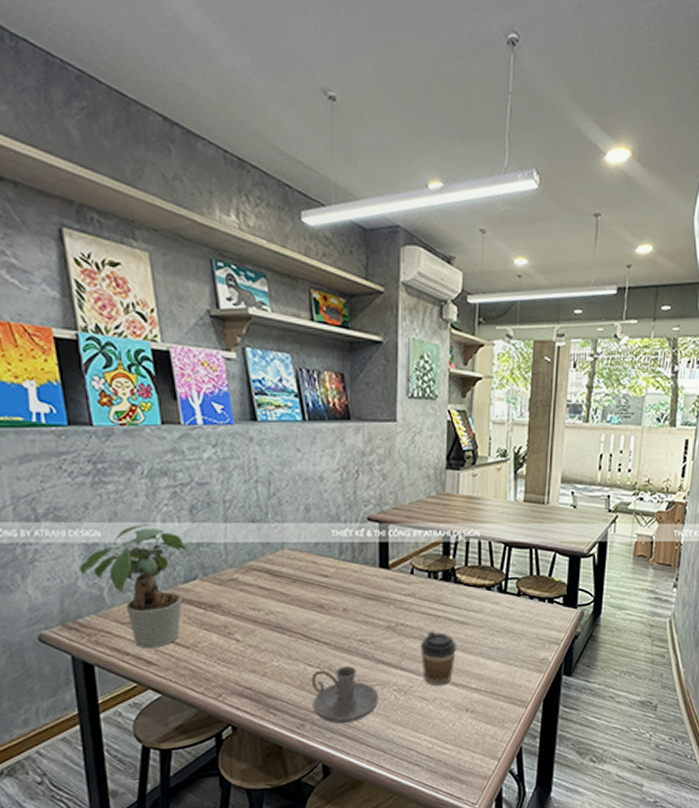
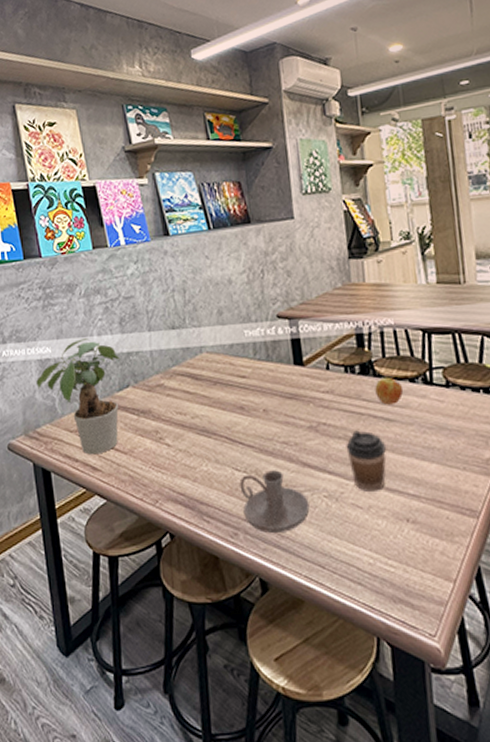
apple: none [454,584,480,609] -> present [375,377,404,405]

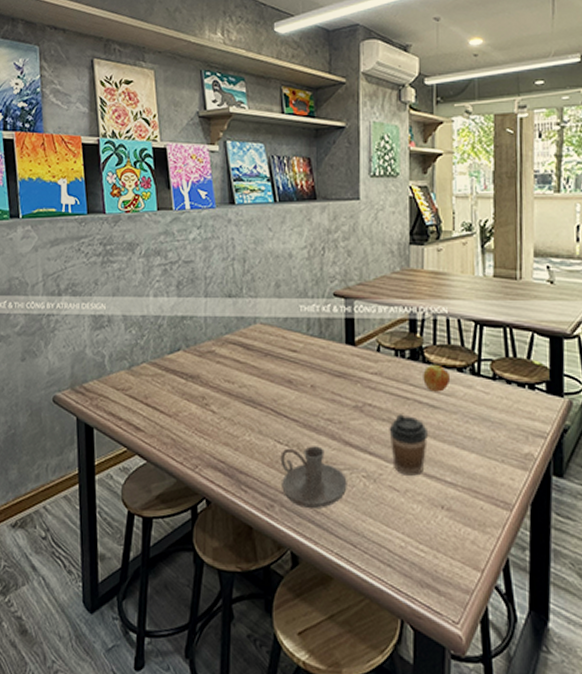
potted plant: present [36,338,121,455] -> none [88,298,175,415]

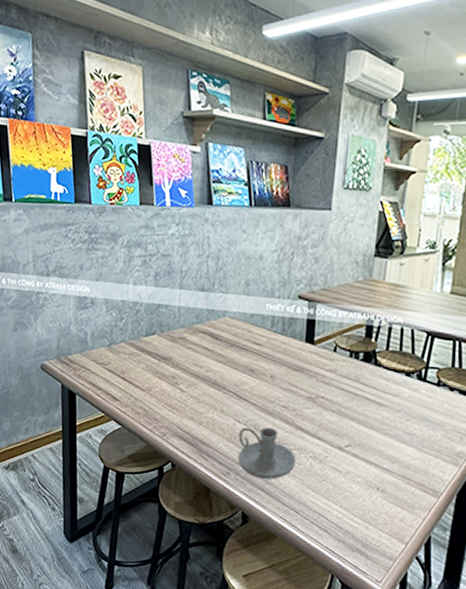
coffee cup: present [389,414,429,476] -> none [337,407,373,461]
apple: present [423,364,451,392] -> none [373,367,399,392]

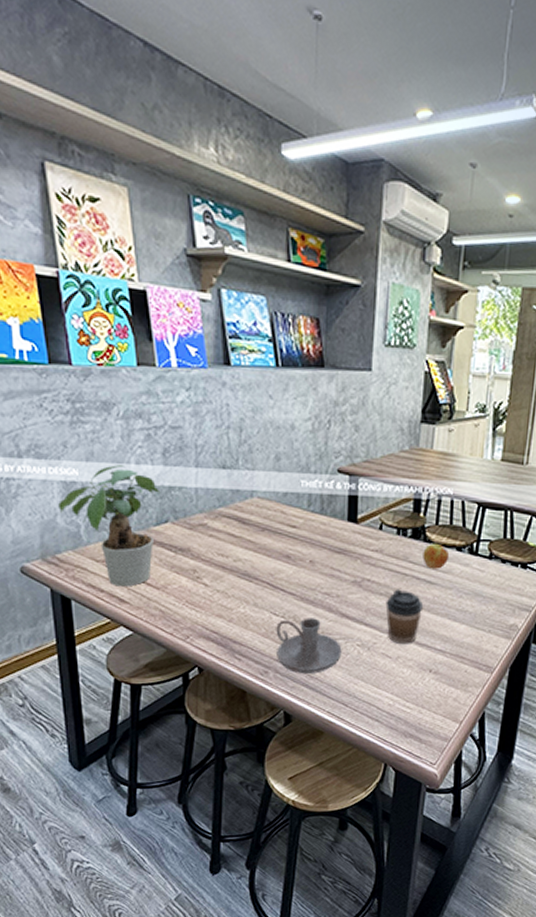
potted plant: none [73,285,151,387] -> present [58,465,161,587]
coffee cup: none [337,407,373,461] -> present [385,589,424,644]
apple: none [373,367,399,392] -> present [423,543,450,569]

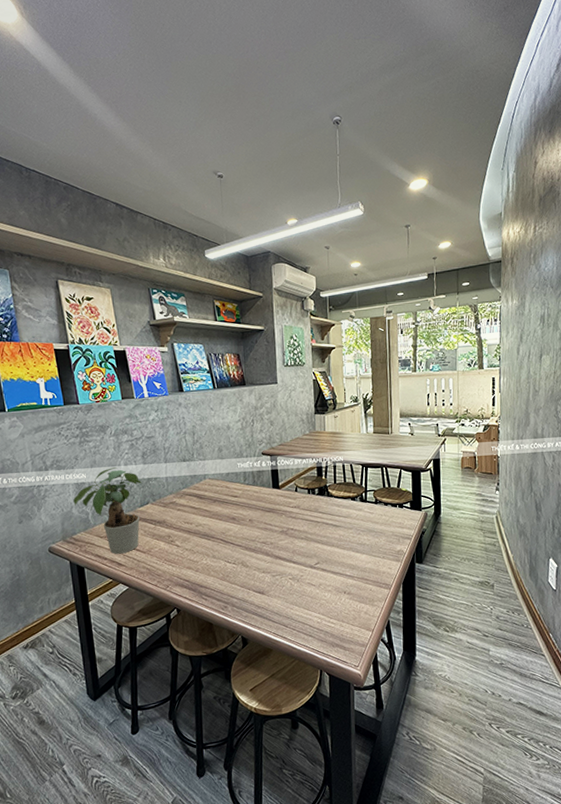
candle holder: present [276,618,342,675] -> none [230,562,279,606]
coffee cup: present [385,589,424,644] -> none [306,533,334,574]
apple: present [423,543,450,569] -> none [328,496,347,516]

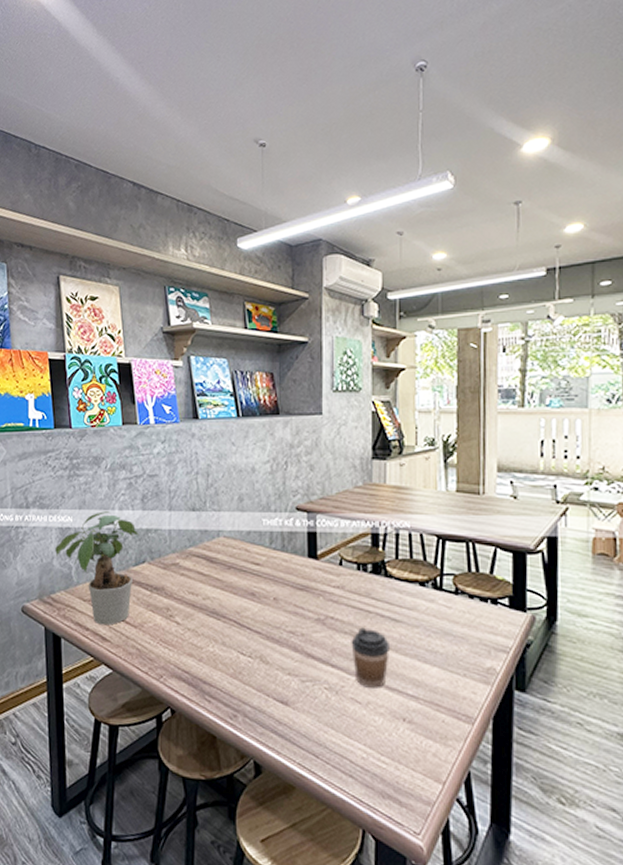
coffee cup: none [306,533,334,574] -> present [351,627,391,688]

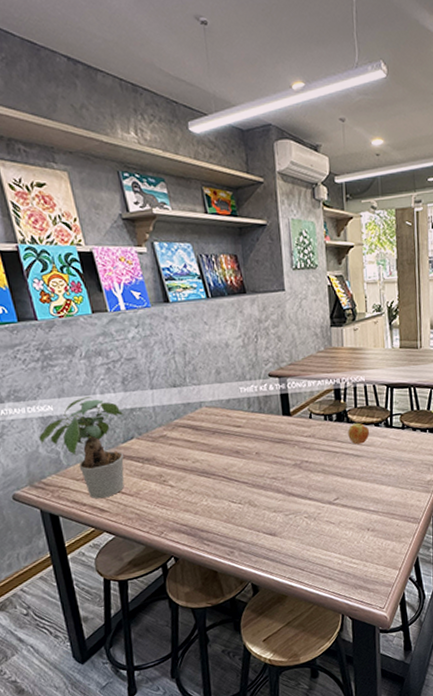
coffee cup: present [351,627,391,688] -> none [323,465,355,511]
apple: none [385,578,413,606] -> present [348,422,370,445]

